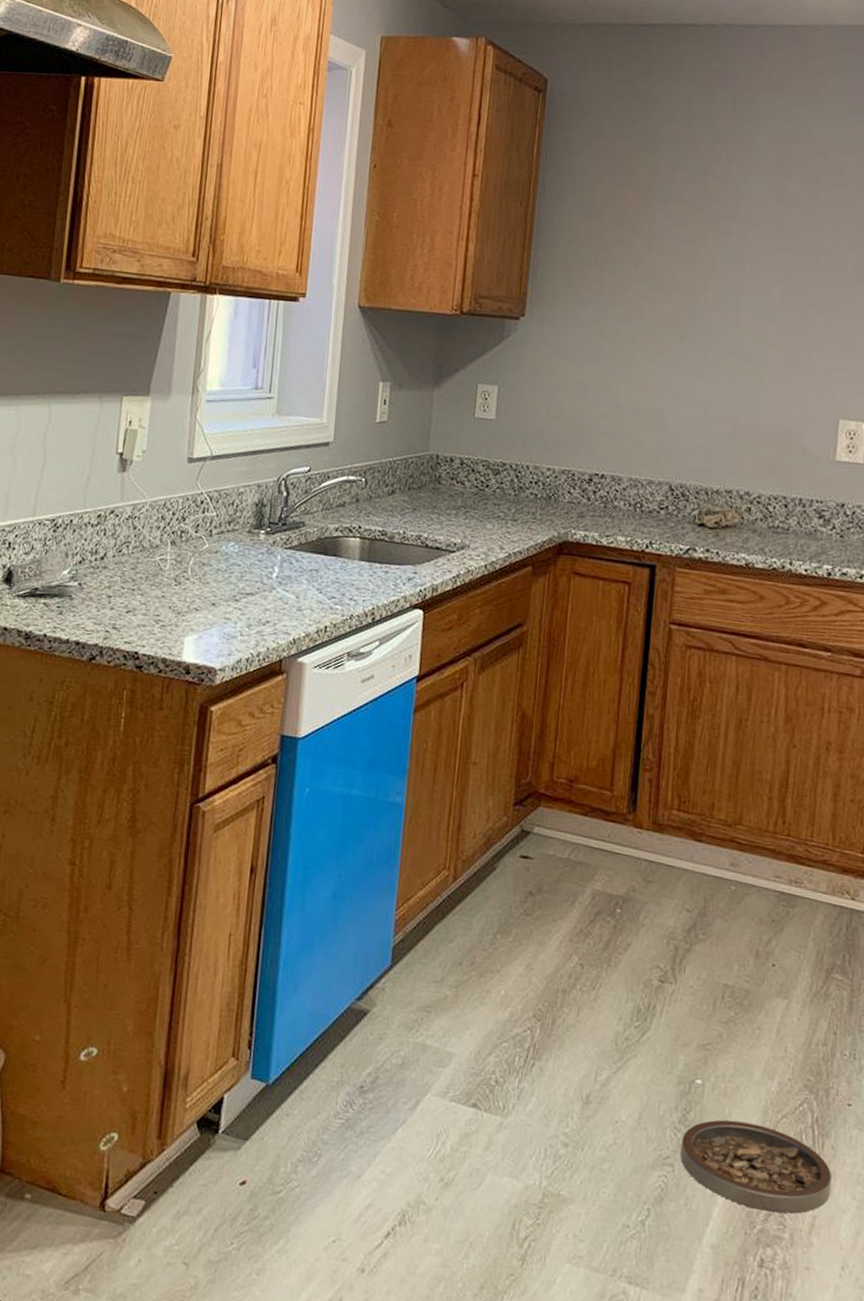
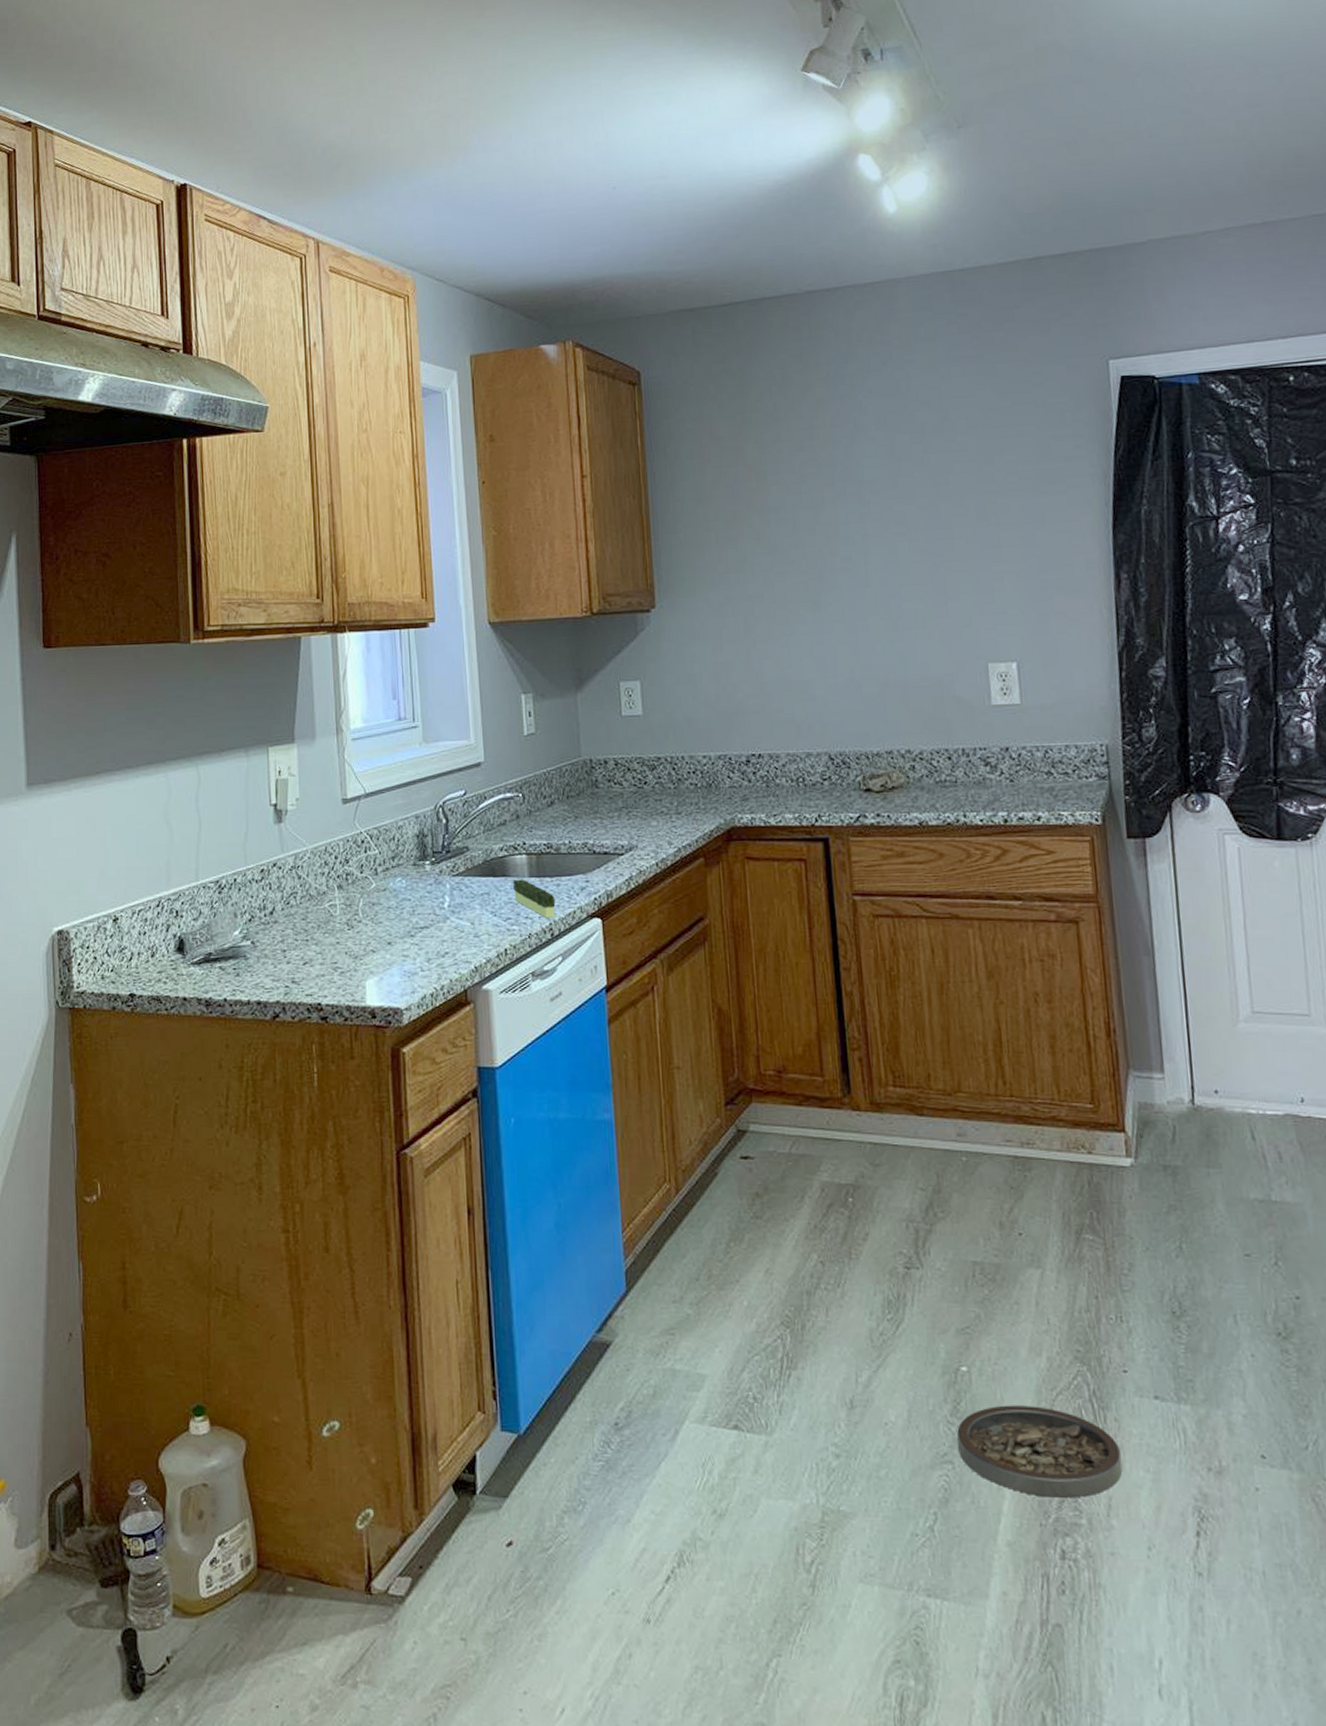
sponge: none [342,560,382,603] -> present [512,879,556,918]

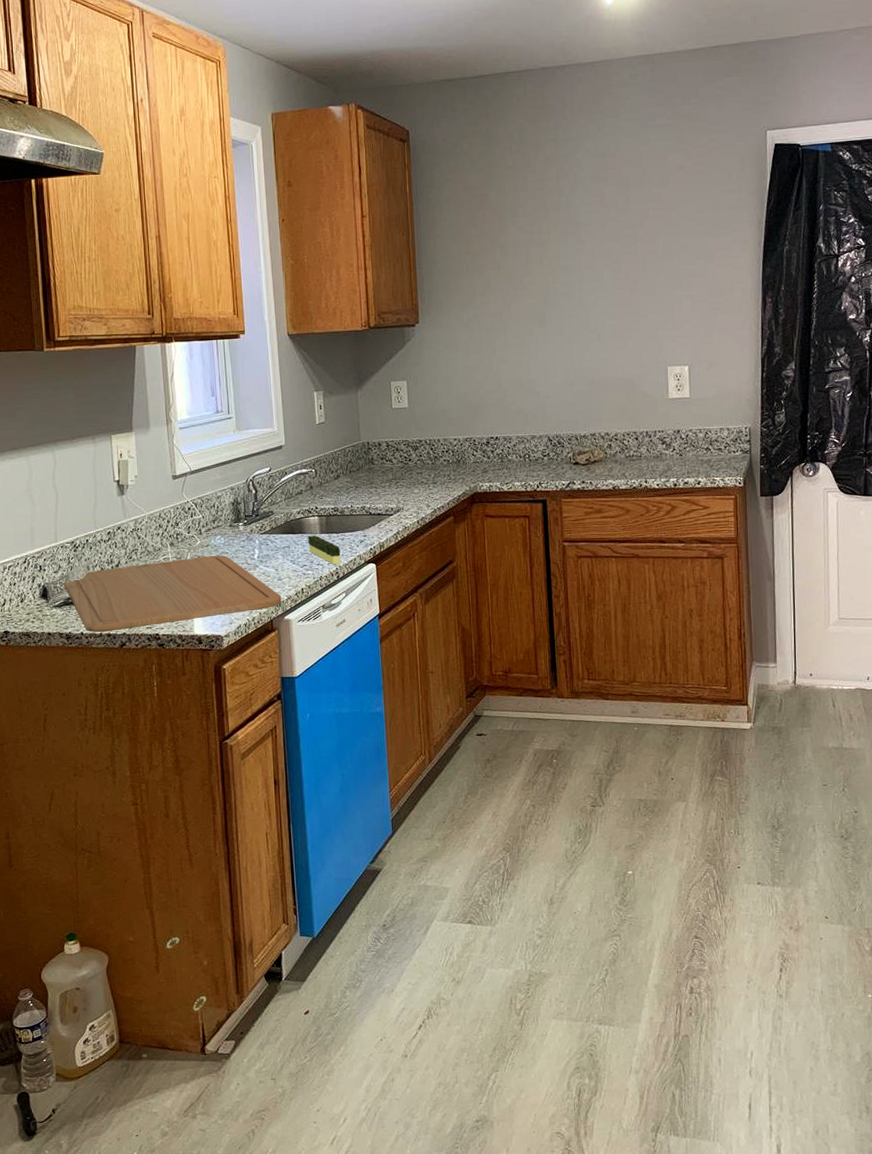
chopping board: none [204,902,479,1000] -> present [63,555,282,633]
pet bowl: present [957,1405,1123,1498] -> none [623,894,734,954]

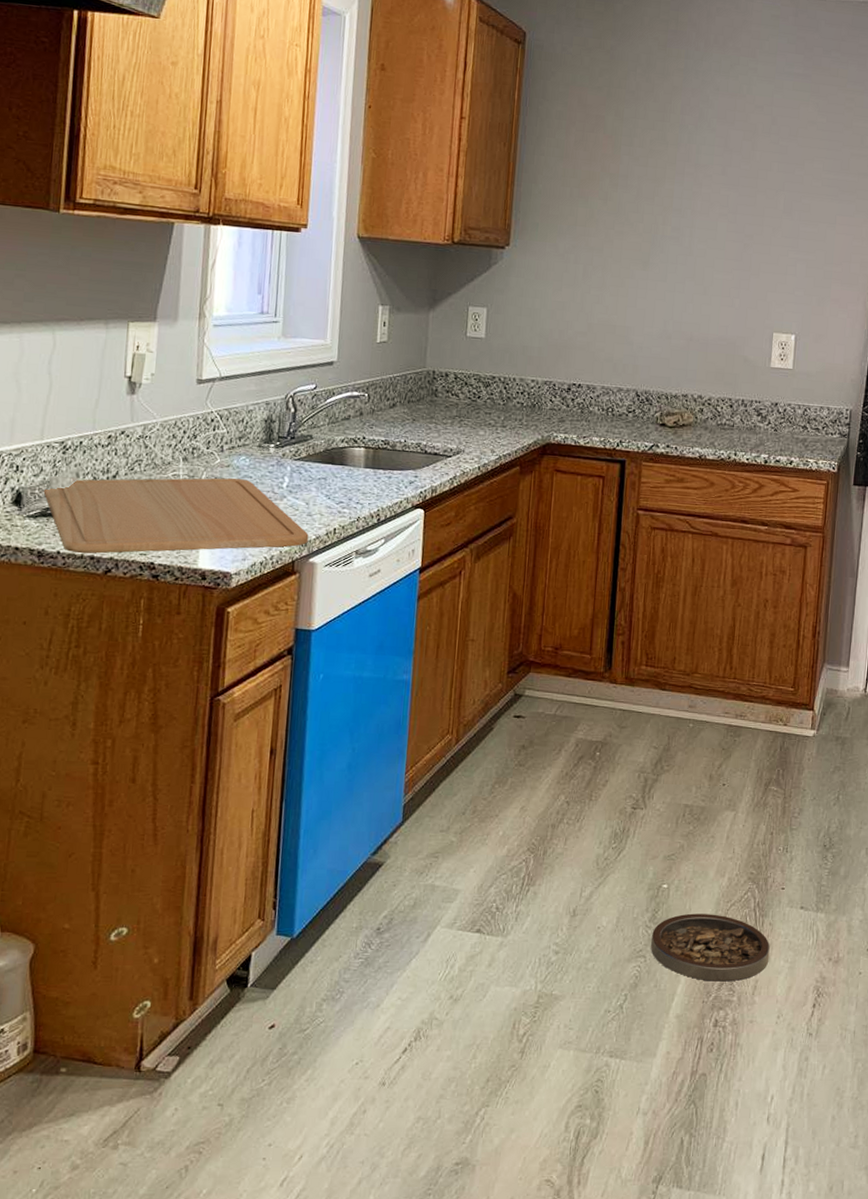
sponge: present [307,535,341,564] -> none [348,468,386,505]
pet bowl: none [623,894,734,954] -> present [651,913,770,982]

